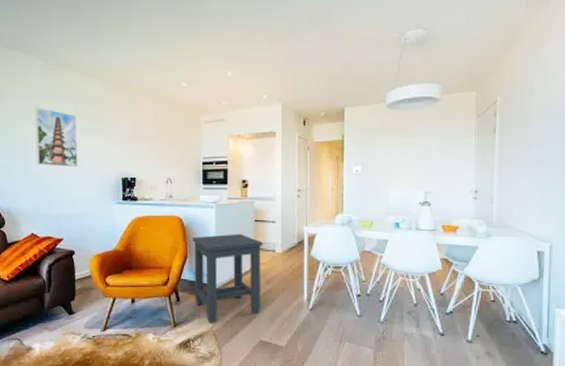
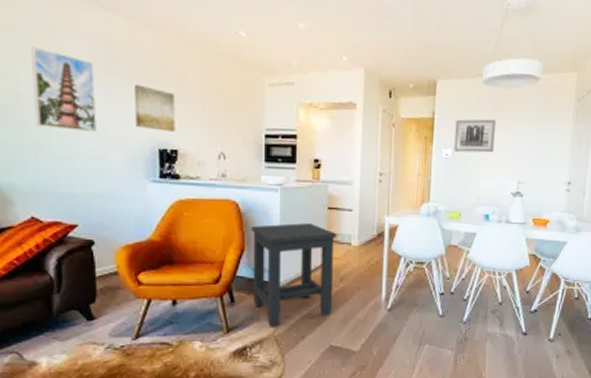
wall art: none [105,129,134,164] -> present [135,84,175,132]
wall art: none [363,138,400,168] -> present [454,119,496,153]

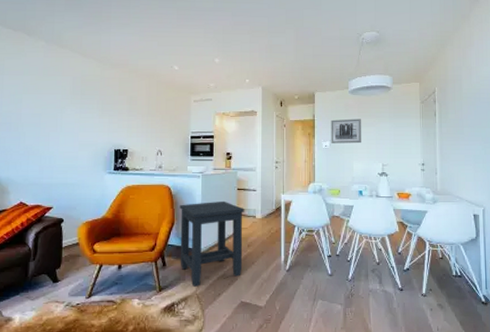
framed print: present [31,46,96,133] -> none [30,83,73,139]
wall art: present [135,84,175,132] -> none [99,105,127,137]

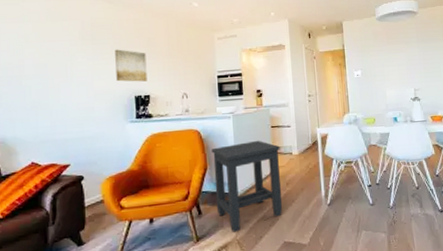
wall art: none [99,105,127,137] -> present [115,49,147,82]
wall art: present [331,119,361,144] -> none [361,45,392,72]

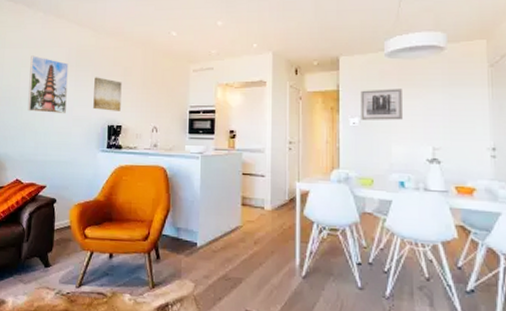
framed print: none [35,30,85,90] -> present [27,55,69,114]
side table: present [211,140,283,232] -> none [175,187,251,287]
wall art: none [361,45,392,72] -> present [360,89,402,121]

